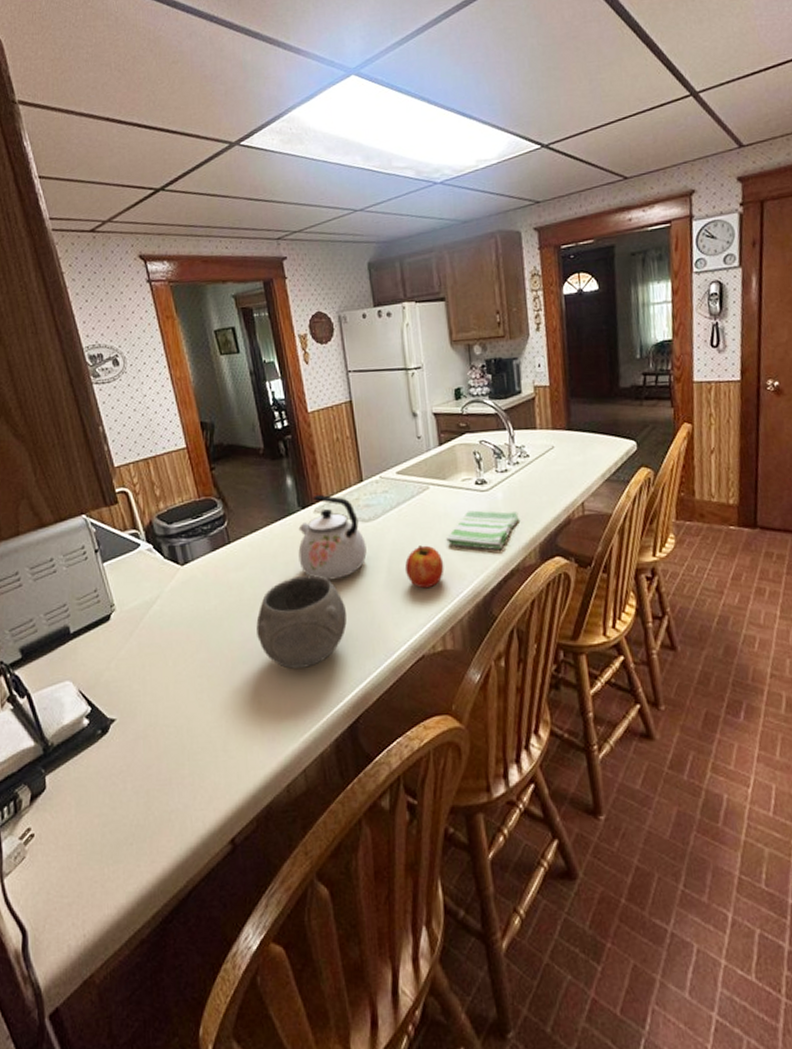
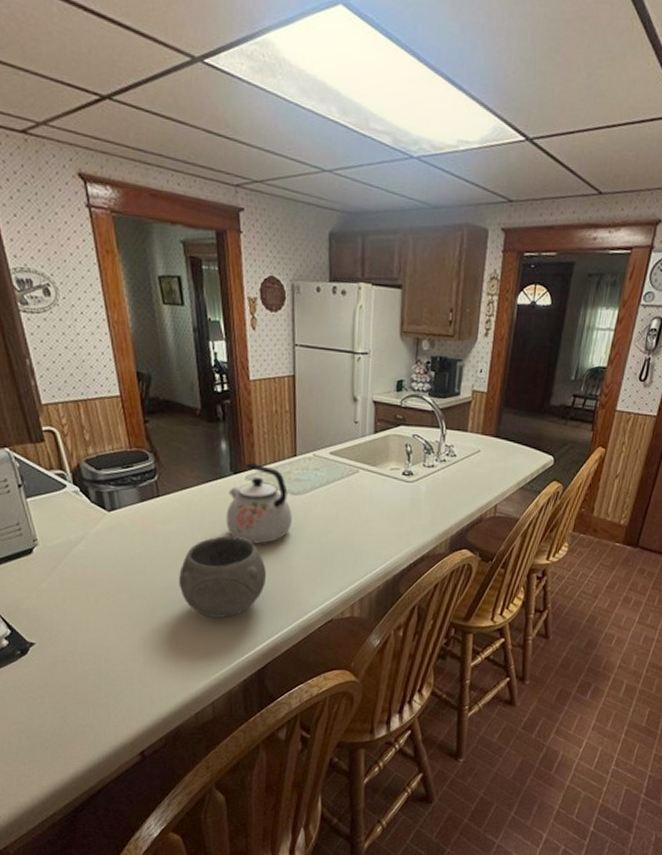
fruit: present [404,545,444,589] -> none [325,523,362,562]
dish towel: present [446,510,519,550] -> none [368,498,437,536]

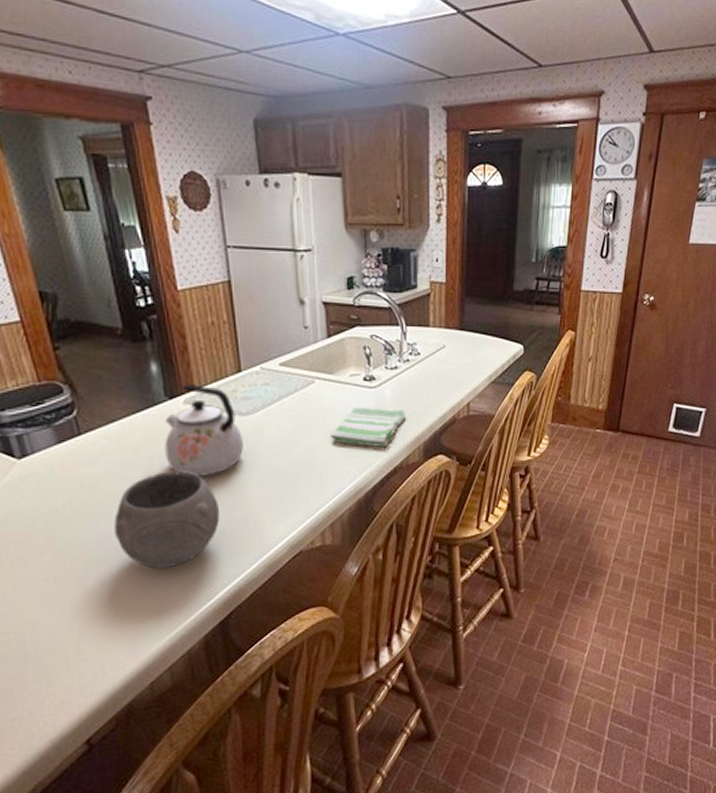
dish towel: none [368,498,437,536] -> present [330,407,406,447]

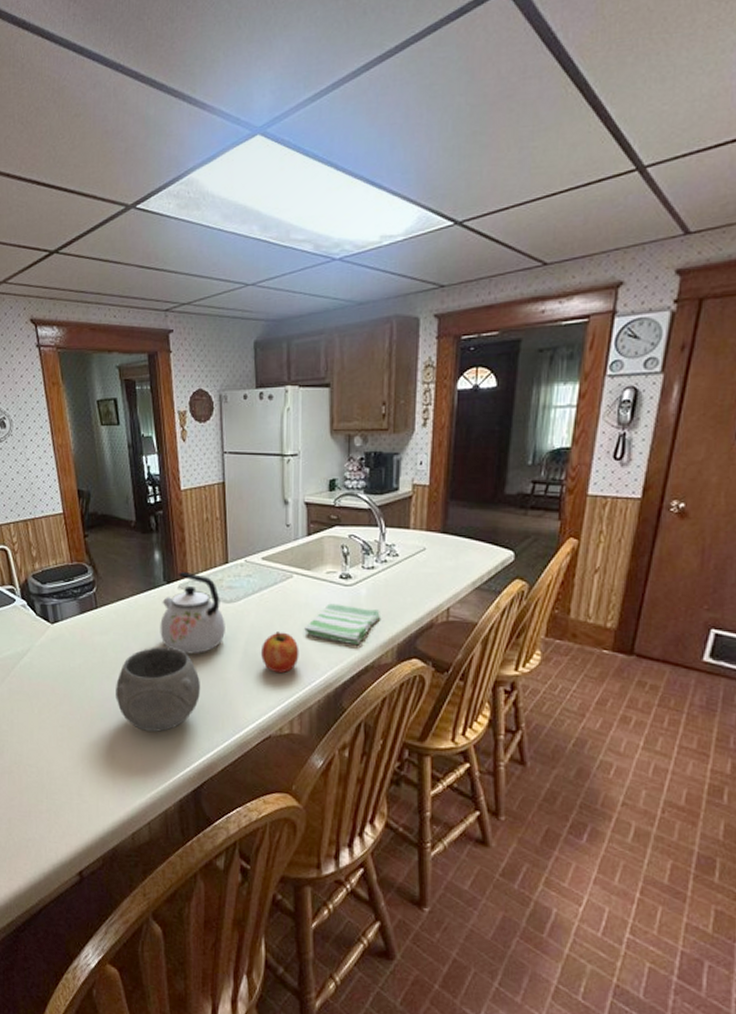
fruit: none [284,441,327,486] -> present [260,632,299,674]

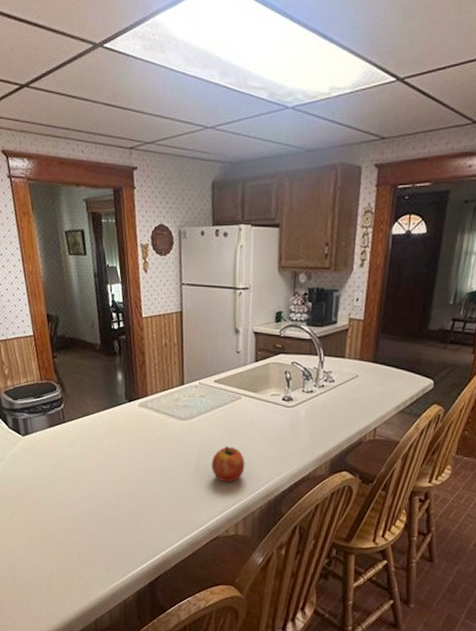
bowl: present [116,646,201,732] -> none [81,457,158,533]
kettle: present [160,571,225,655] -> none [122,391,180,465]
dish towel: present [304,603,380,644] -> none [250,422,317,458]

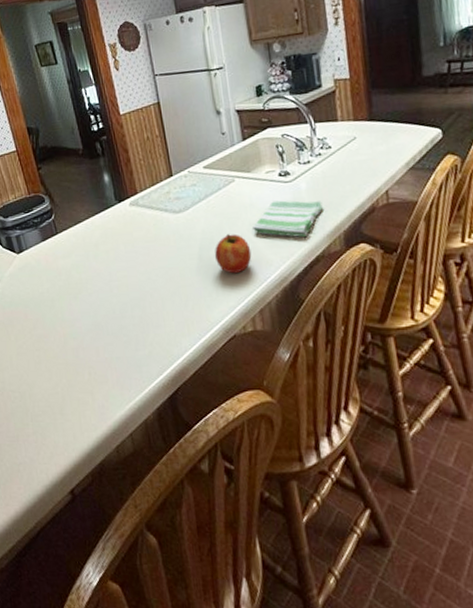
dish towel: none [250,422,317,458] -> present [253,200,323,237]

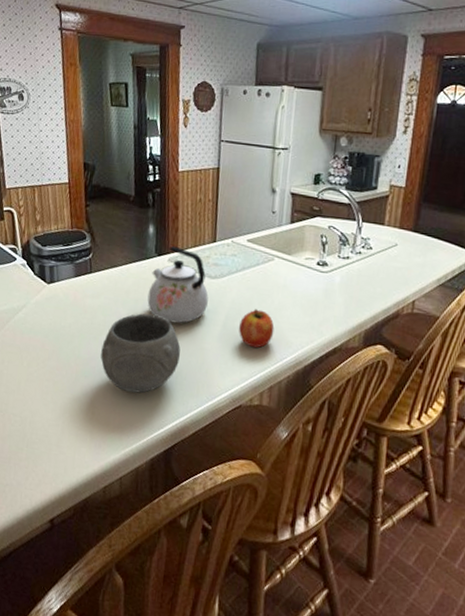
bowl: none [83,261,164,345] -> present [100,313,181,393]
kettle: none [116,189,179,267] -> present [147,245,209,324]
dish towel: present [253,200,323,237] -> none [280,287,351,327]

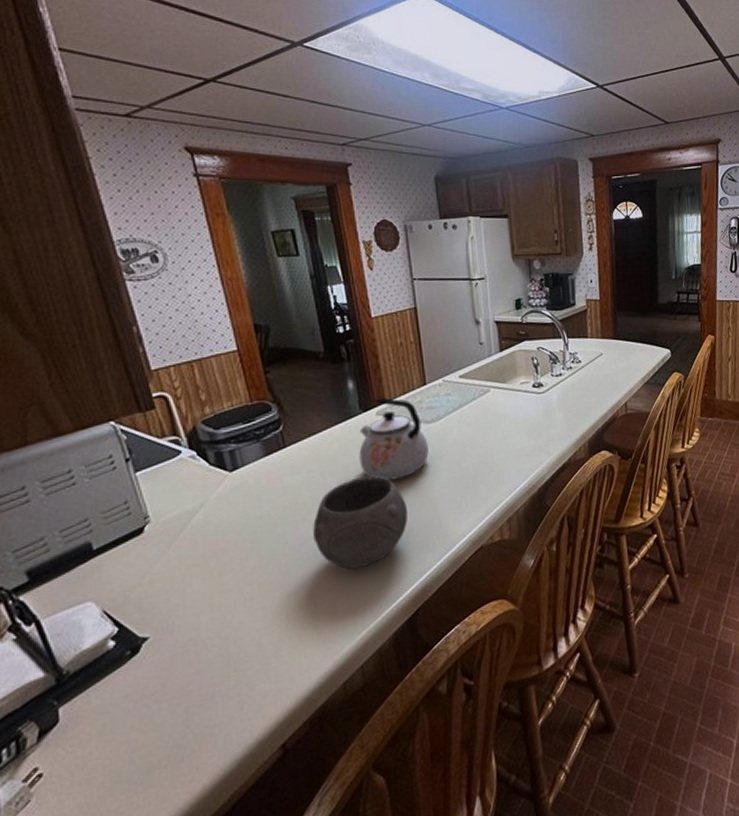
fruit: present [238,309,275,349] -> none [465,444,503,485]

